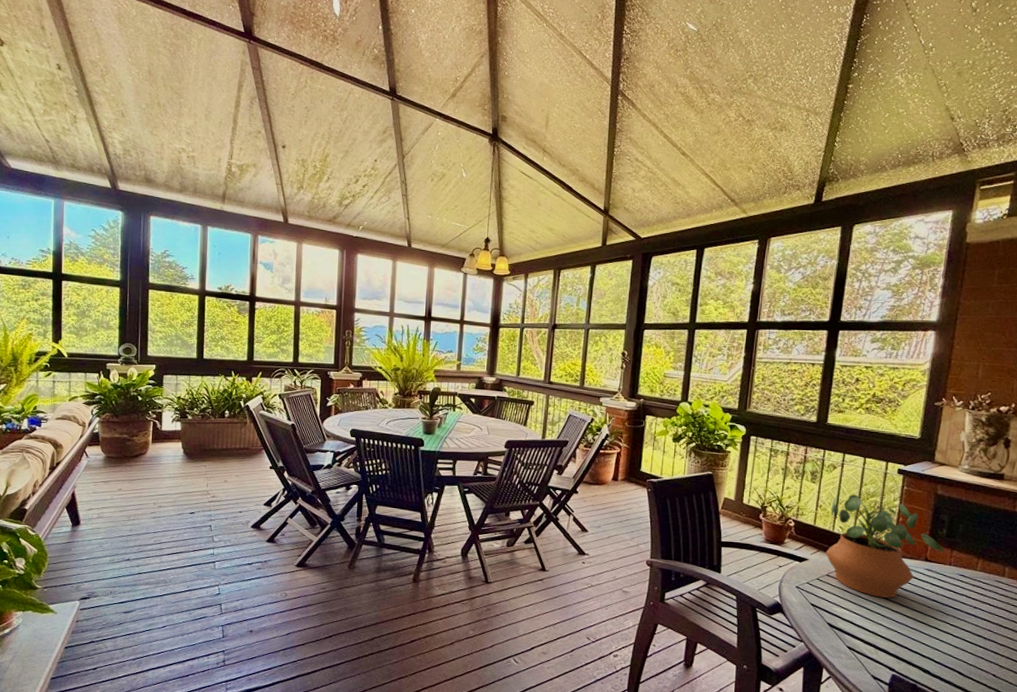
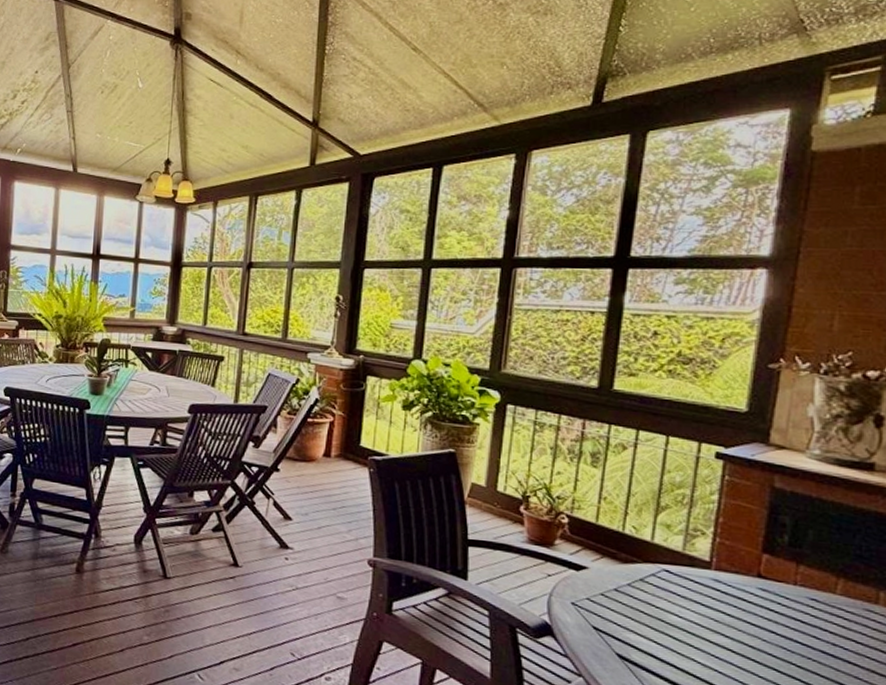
potted plant: present [825,494,944,598] -> none [612,484,786,625]

